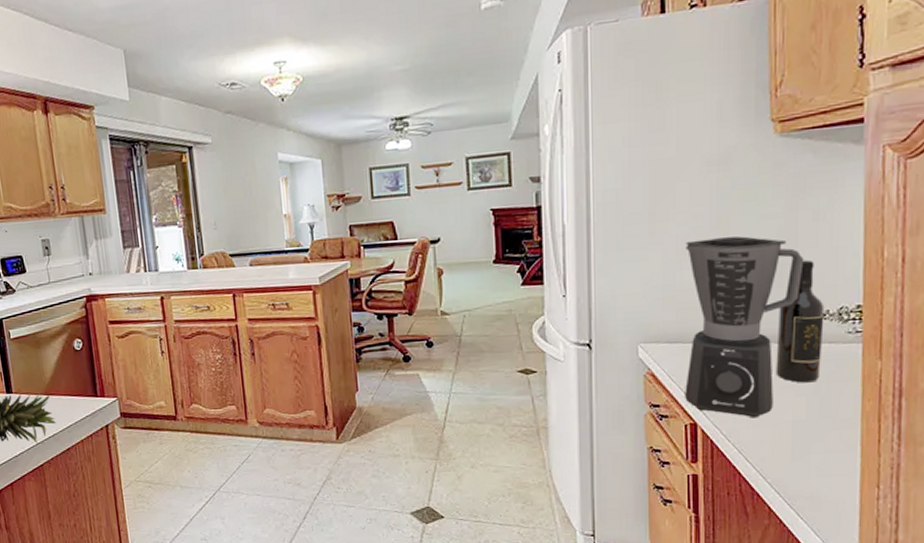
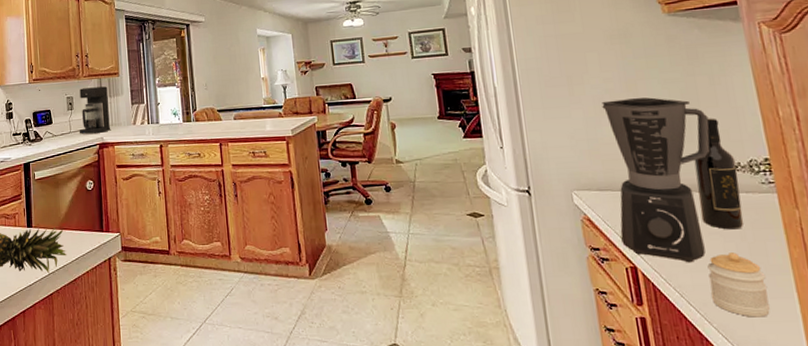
coffee maker: none [56,226,100,285] -> present [79,86,111,134]
jar: none [770,407,832,472] -> present [707,252,770,318]

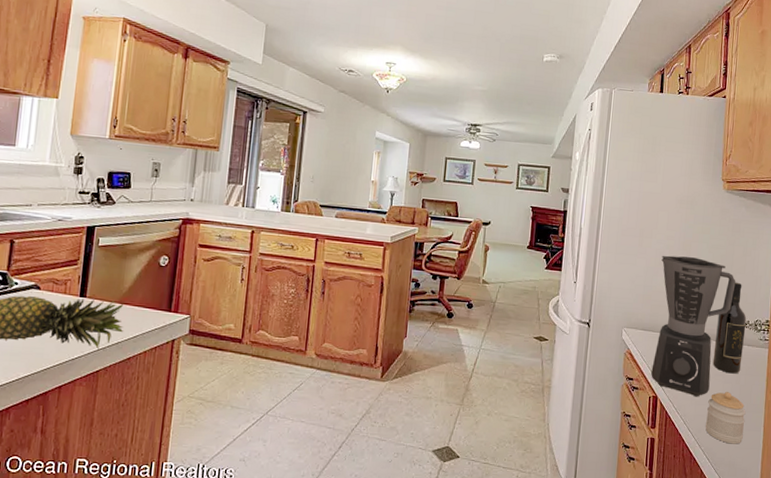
coffee maker: present [79,86,111,134] -> none [161,156,203,208]

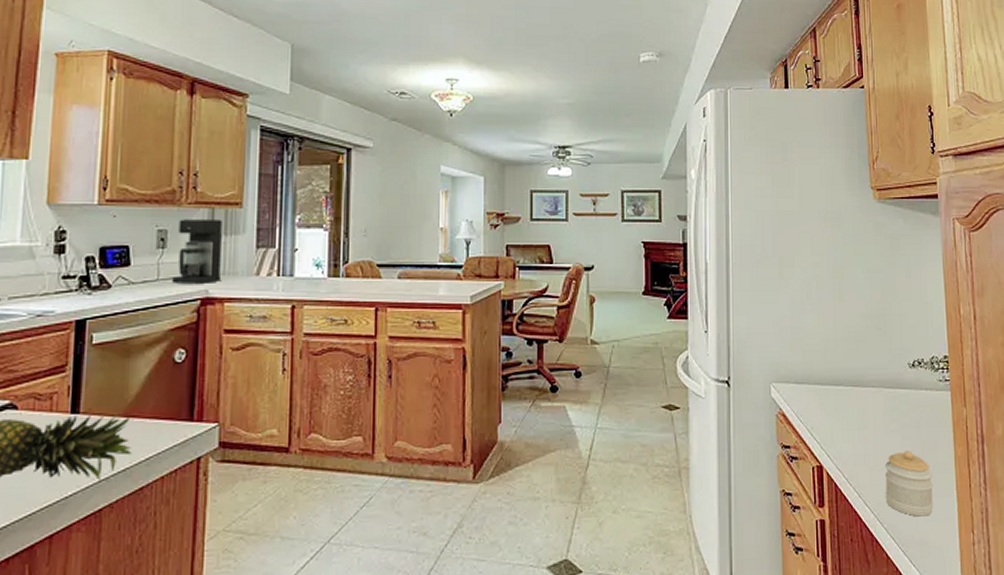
coffee maker: none [161,156,203,208] -> present [171,219,222,285]
blender: present [651,255,736,397] -> none [809,286,902,461]
wine bottle: present [712,282,747,374] -> none [884,312,921,427]

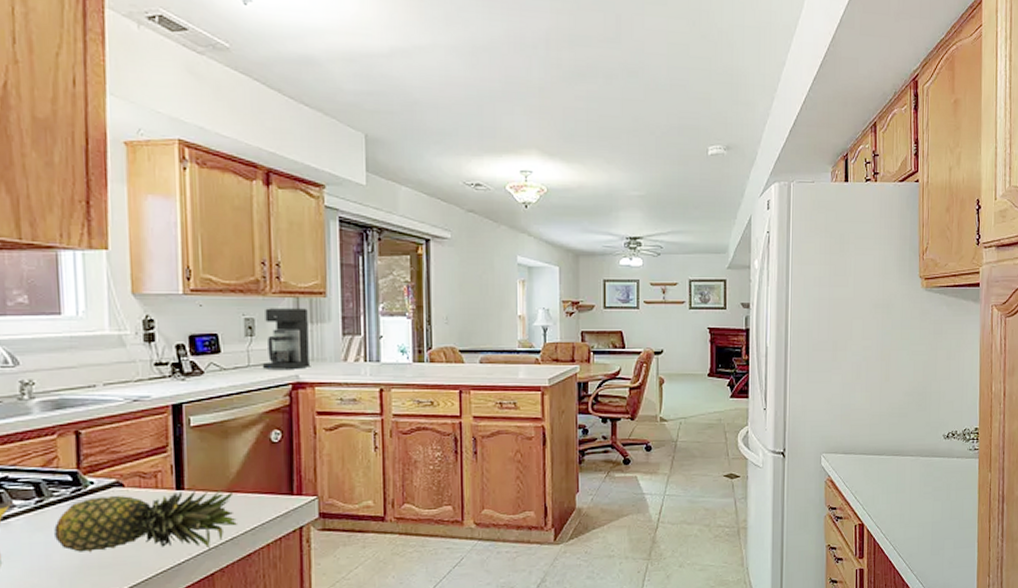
jar: present [885,451,933,517] -> none [916,510,958,565]

